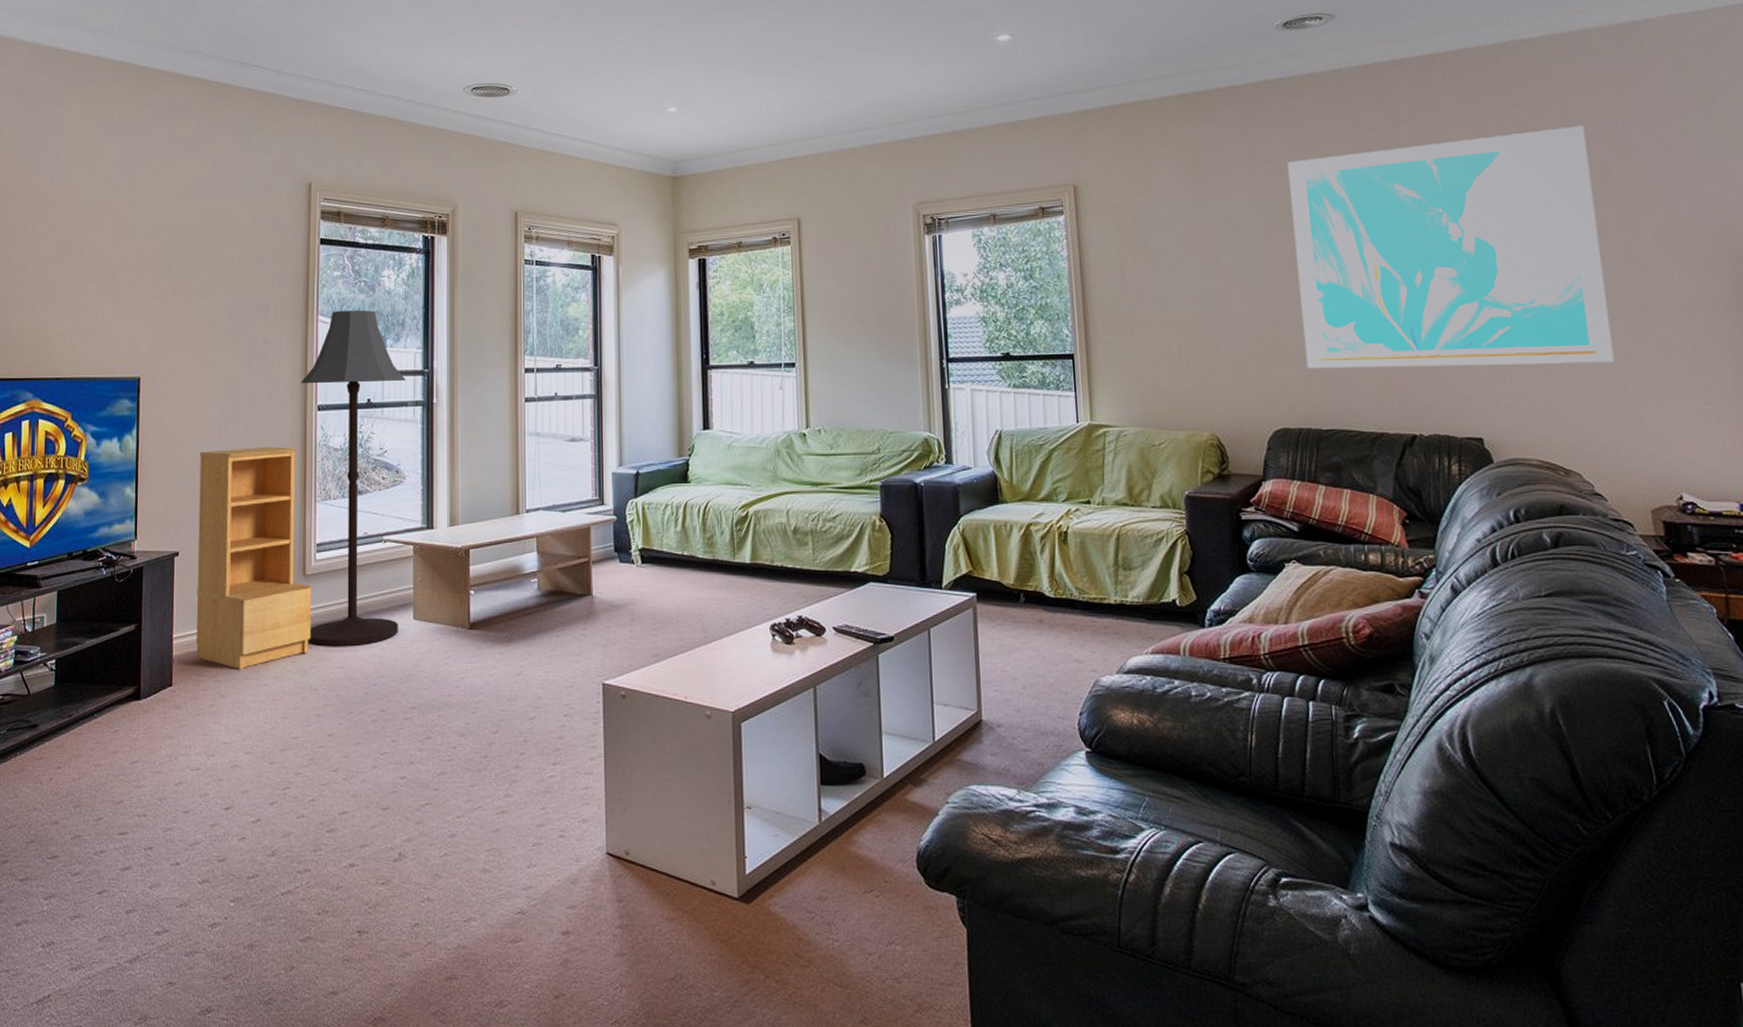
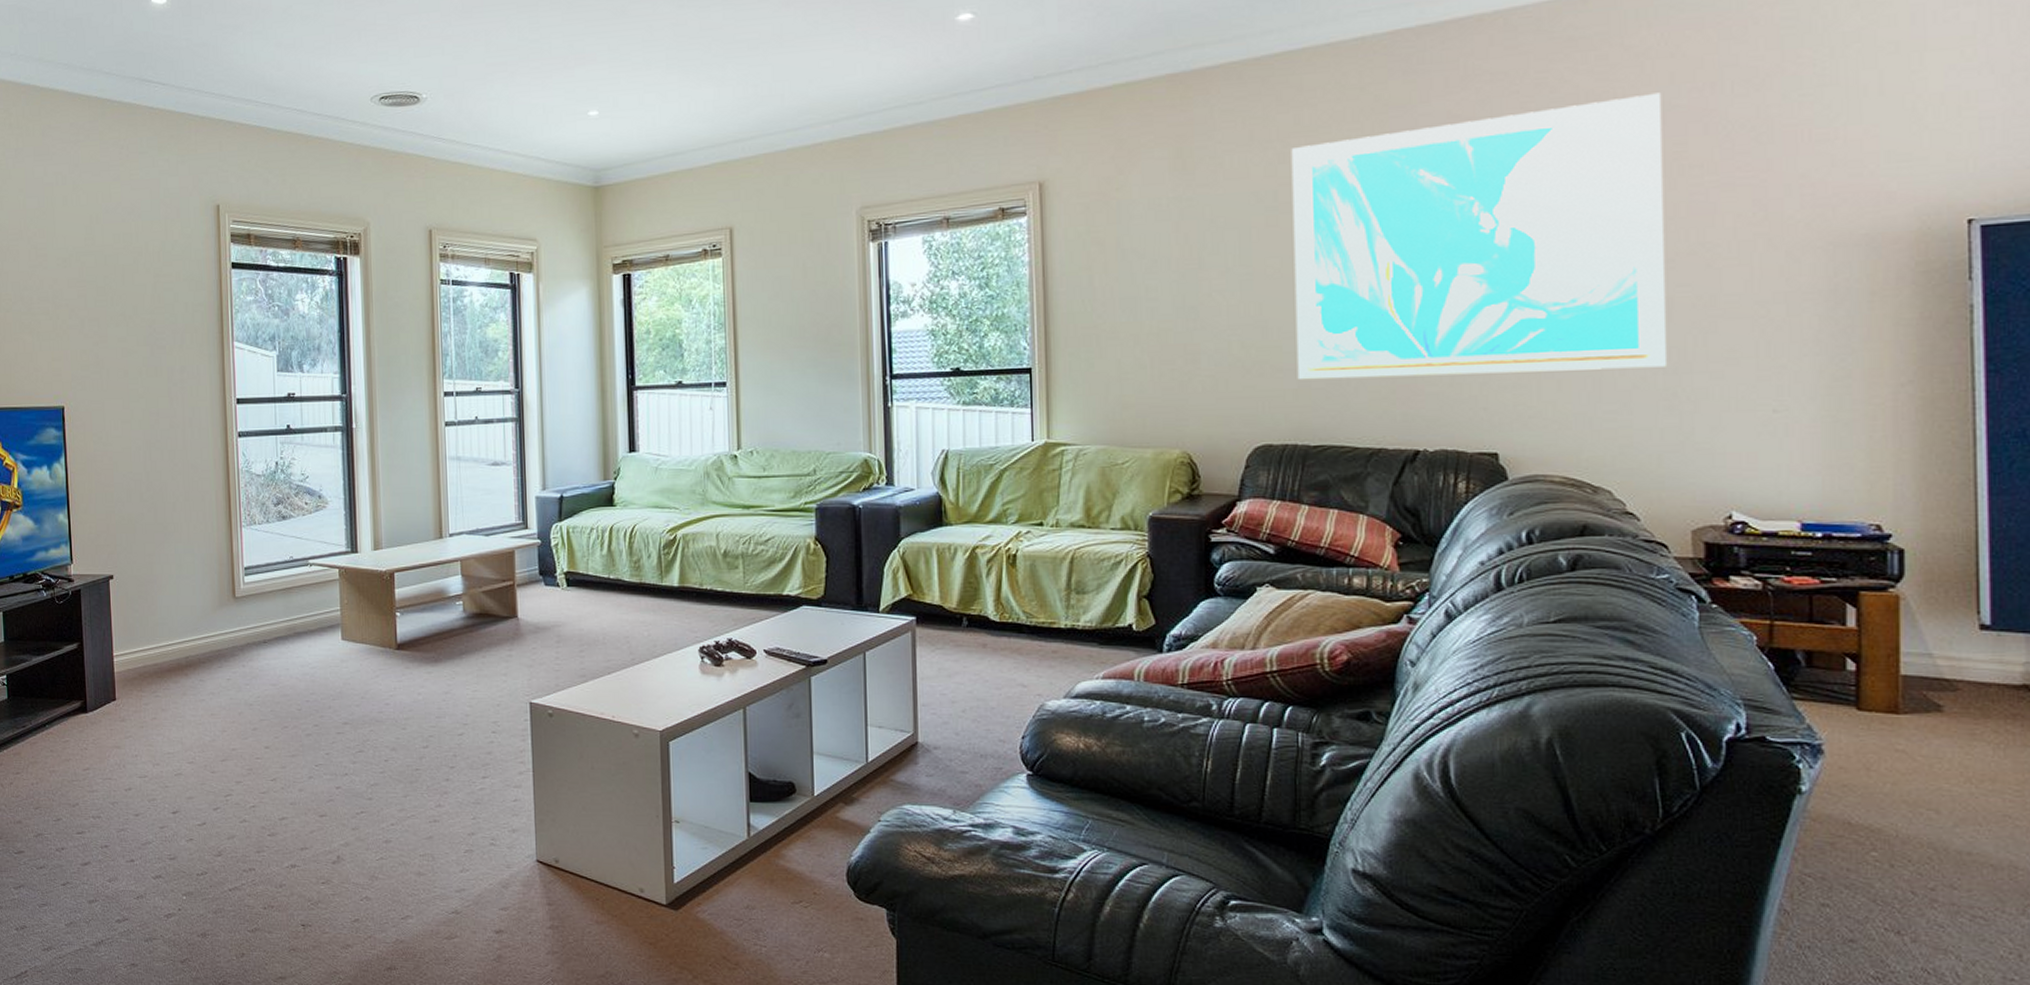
bookshelf: present [196,447,312,670] -> none [126,473,244,686]
floor lamp: present [301,310,406,647] -> none [220,335,327,666]

